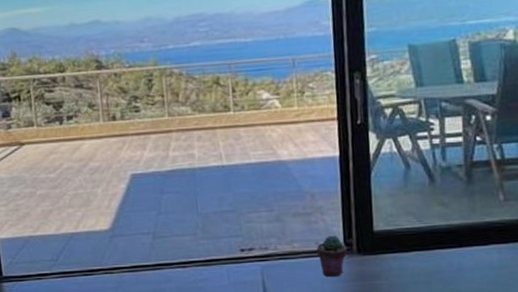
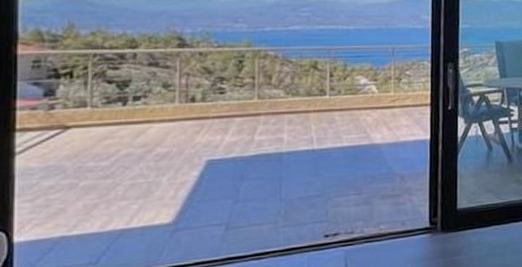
potted succulent: present [316,235,347,277] -> none [402,215,432,257]

